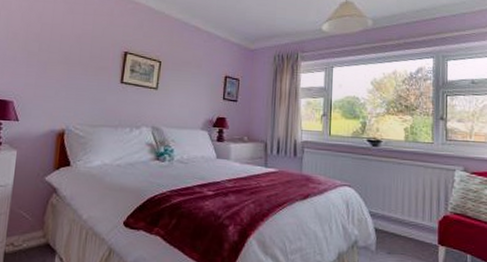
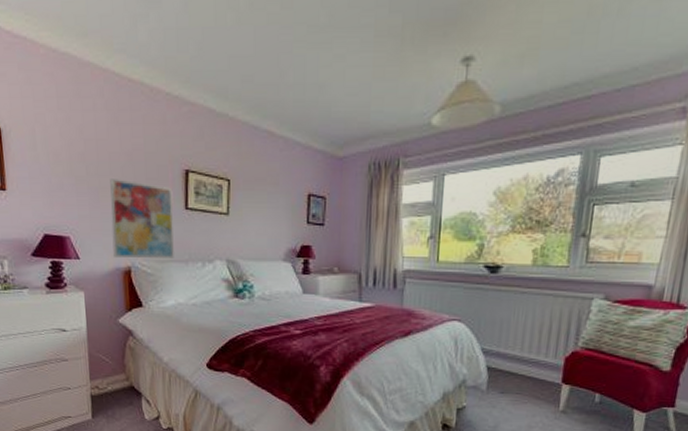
wall art: none [50,55,112,124] -> present [110,179,174,258]

